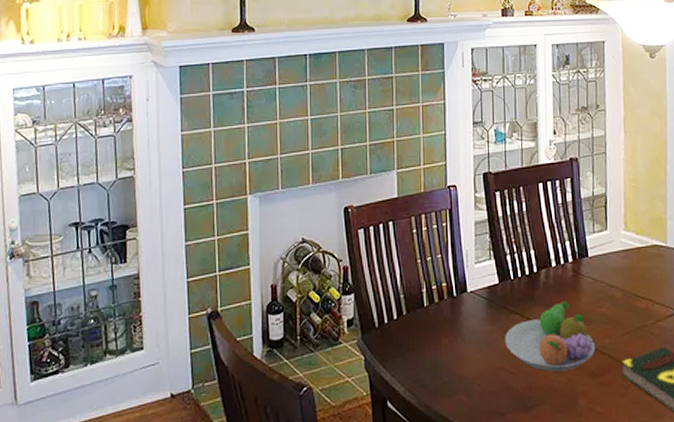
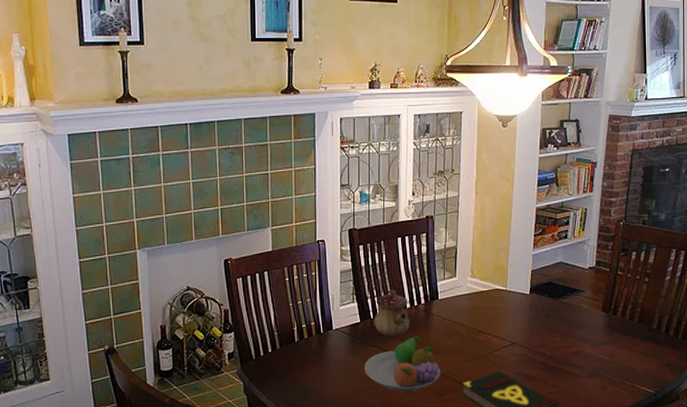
teapot: none [514,244,556,301] -> present [374,289,410,336]

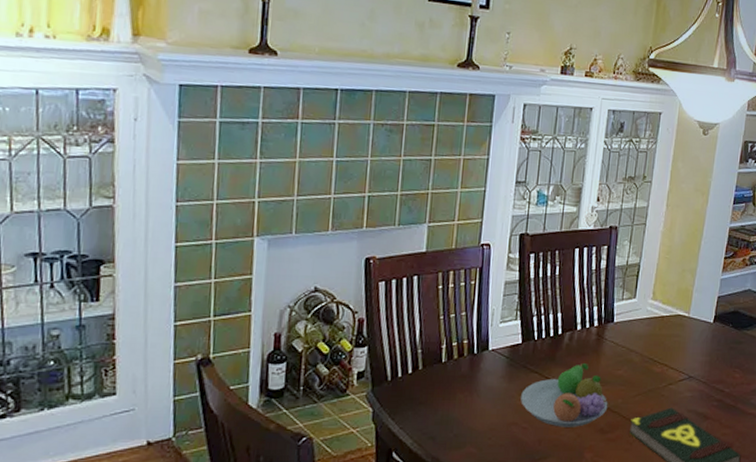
teapot: present [374,289,410,336] -> none [537,307,579,362]

